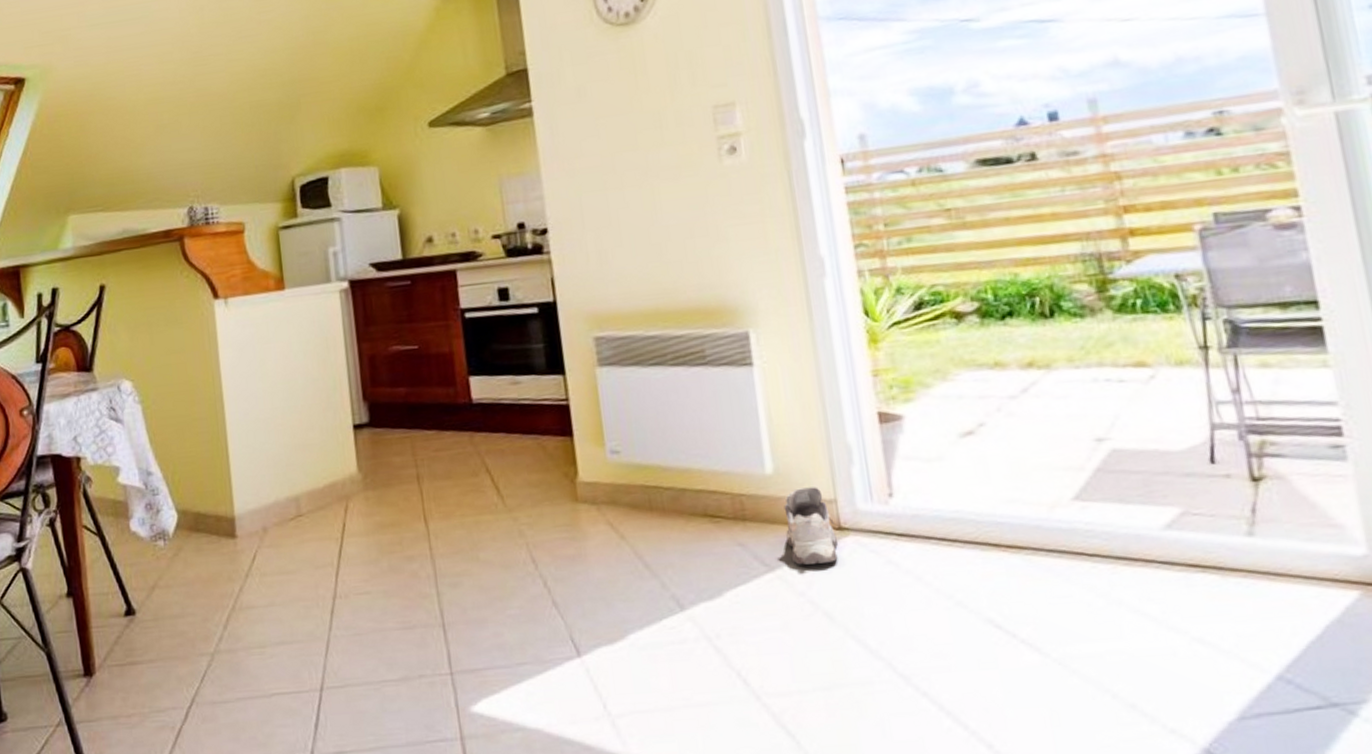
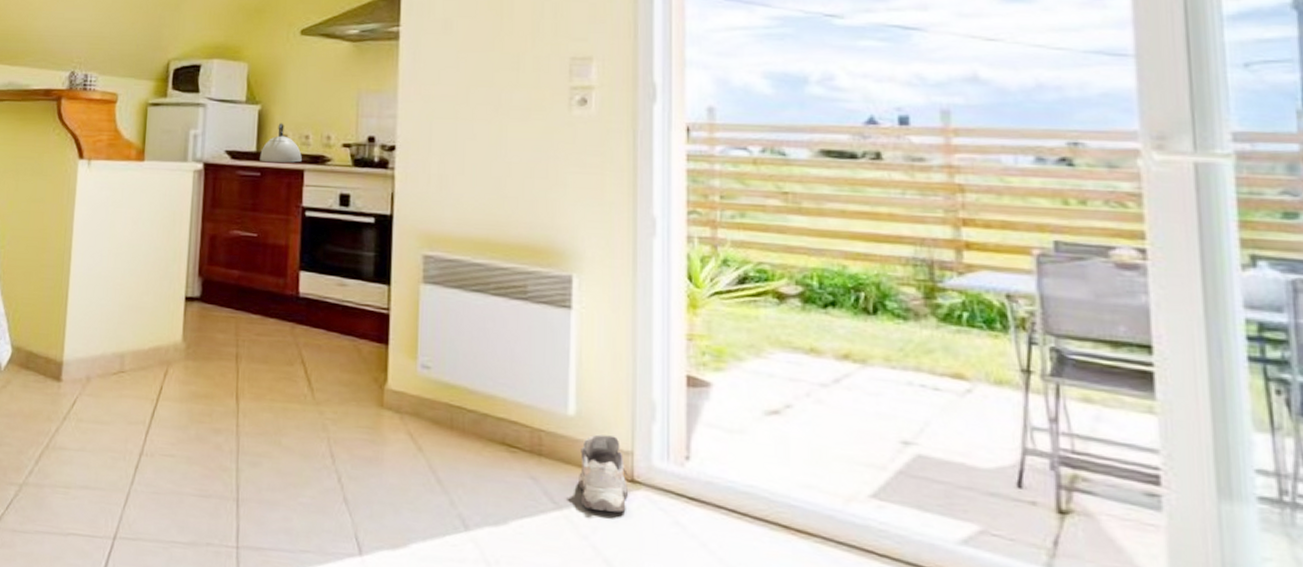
kettle: none [407,224,453,269] -> present [260,123,303,163]

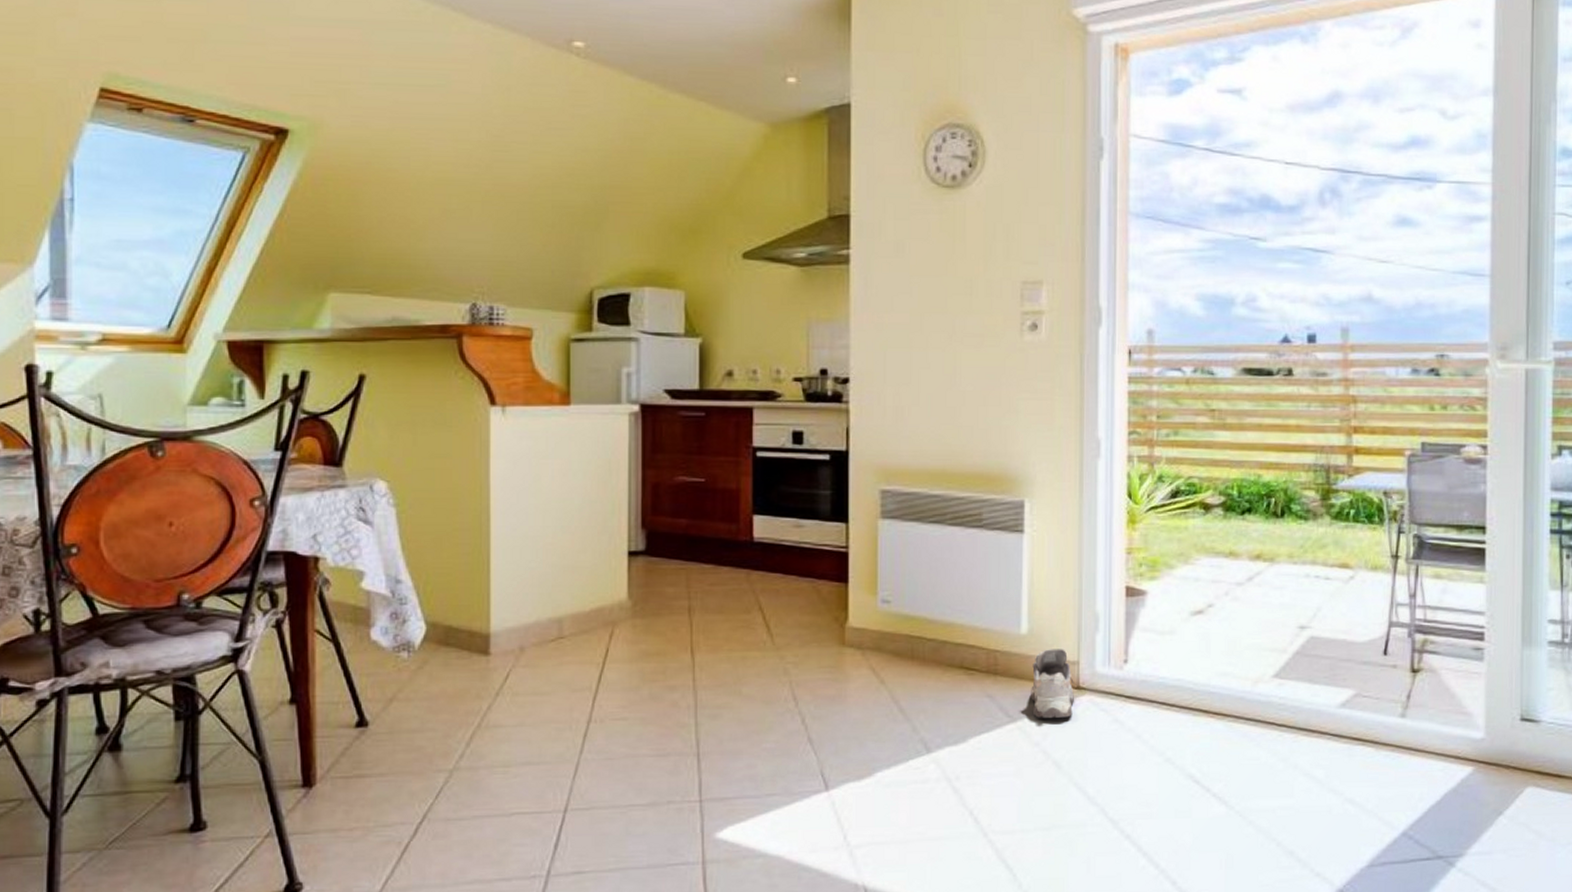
kettle: present [260,123,303,163] -> none [704,357,751,401]

